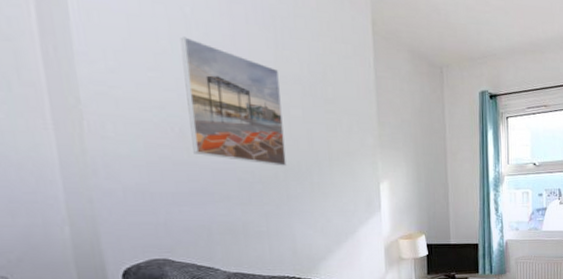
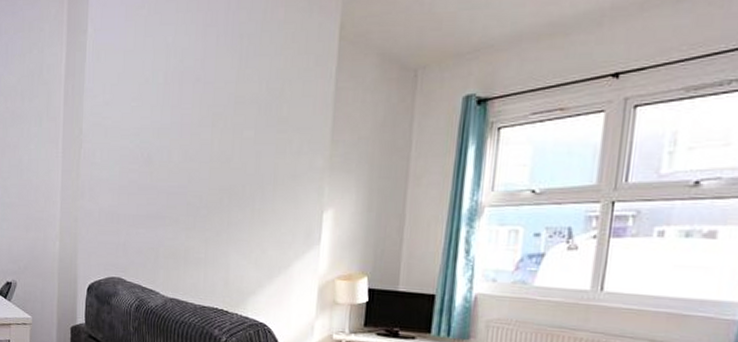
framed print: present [180,36,287,167] -> none [155,65,239,192]

